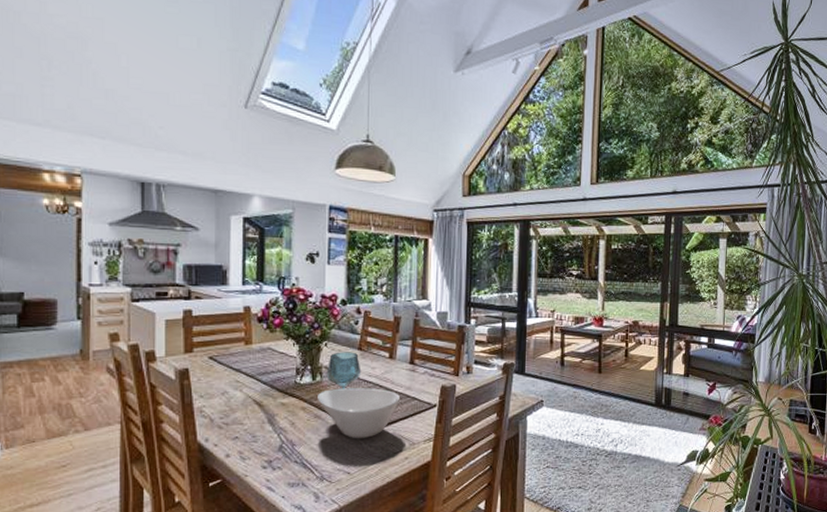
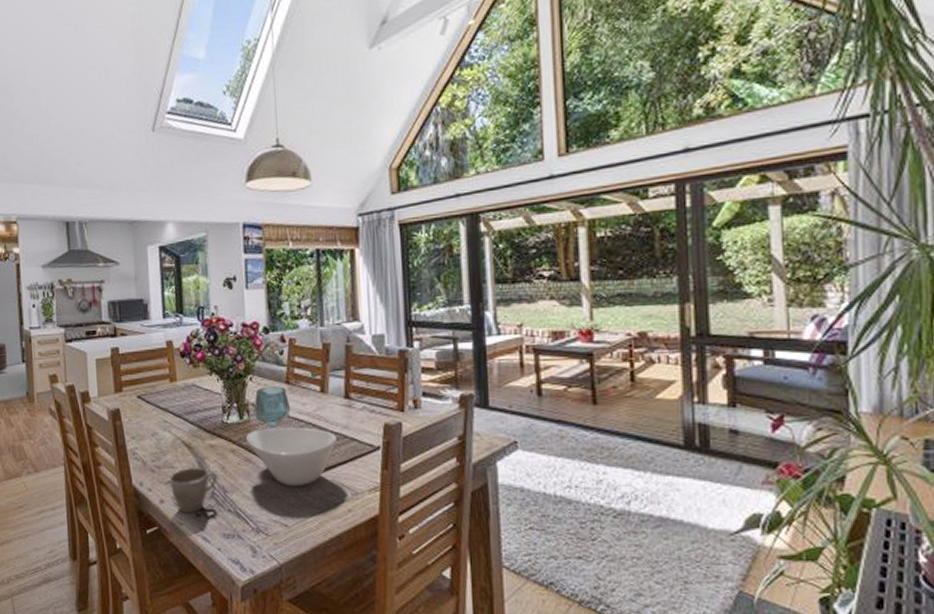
cup: none [236,424,286,466] -> present [169,468,217,514]

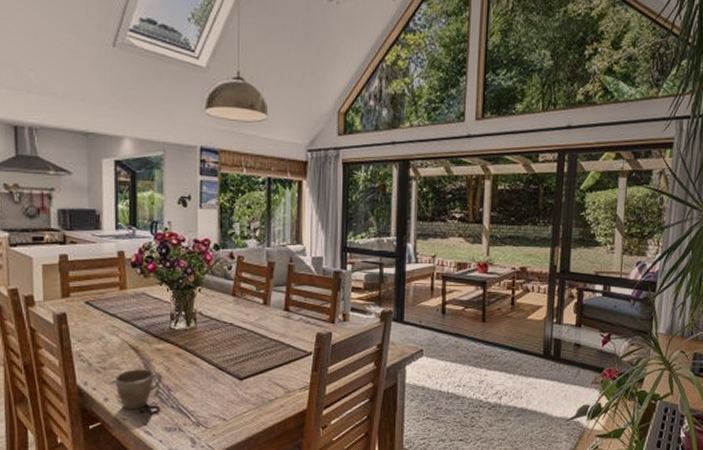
bowl: present [246,427,337,487] -> none [192,334,274,386]
wine glass: present [253,386,291,429] -> none [200,297,236,336]

